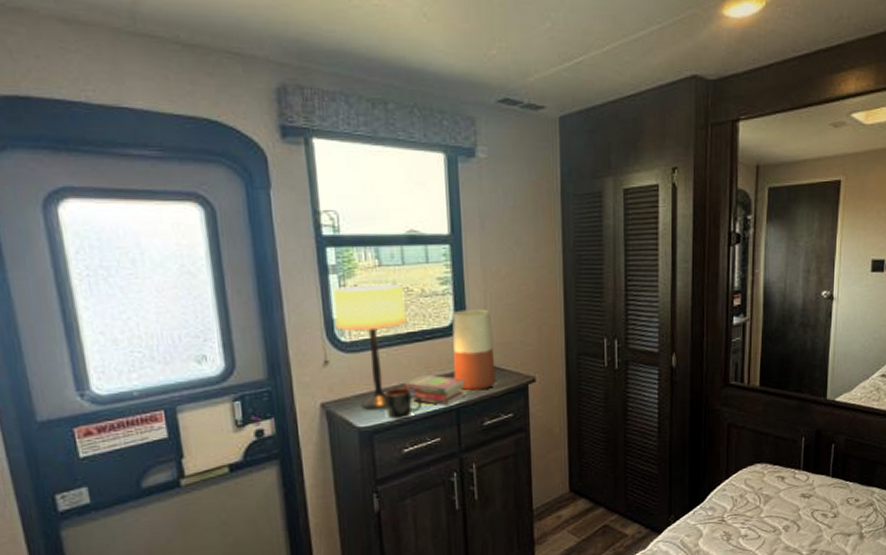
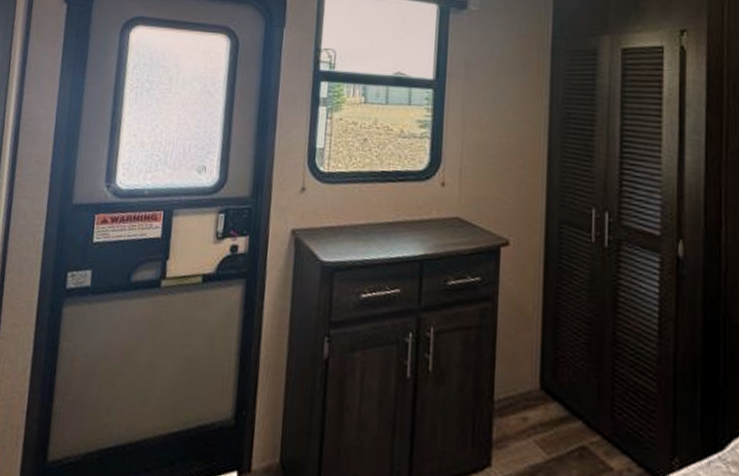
table lamp: present [333,283,407,410] -> none [317,119,385,246]
mug: present [385,388,422,421] -> none [349,226,386,262]
books: present [403,374,465,407] -> none [370,217,432,257]
vase: present [452,309,496,391] -> none [421,155,467,245]

